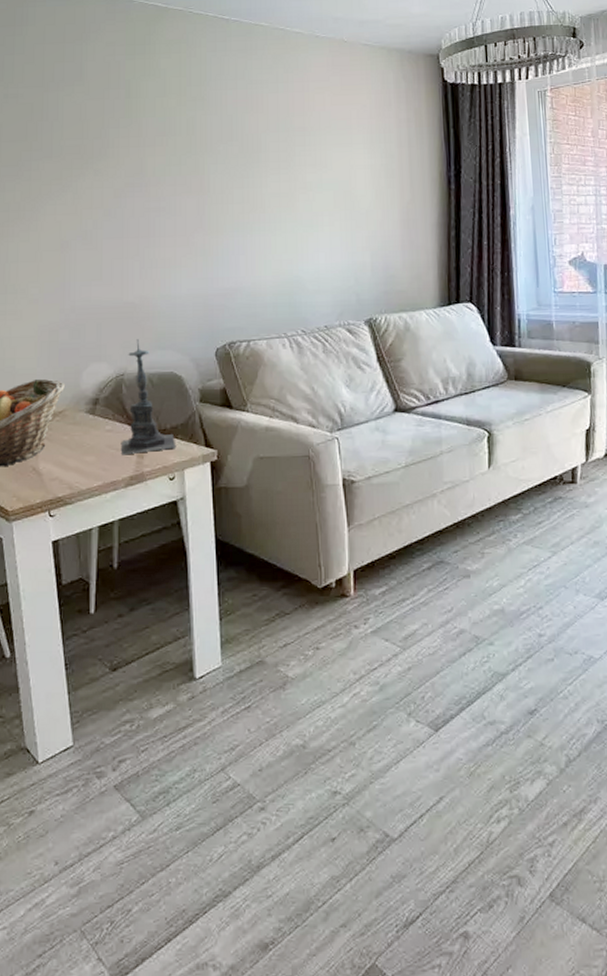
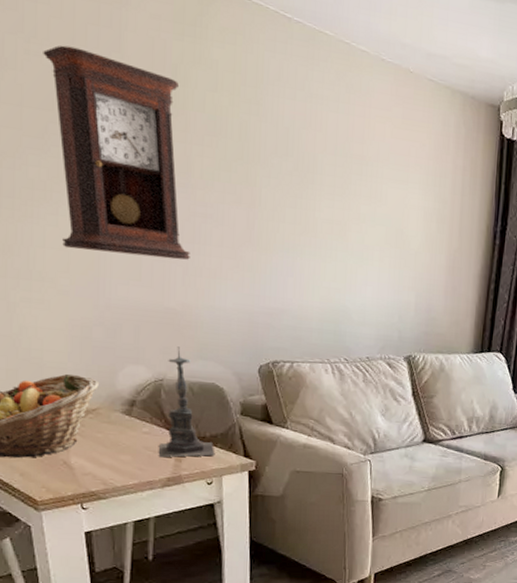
pendulum clock: none [18,84,146,260] -> present [43,45,190,260]

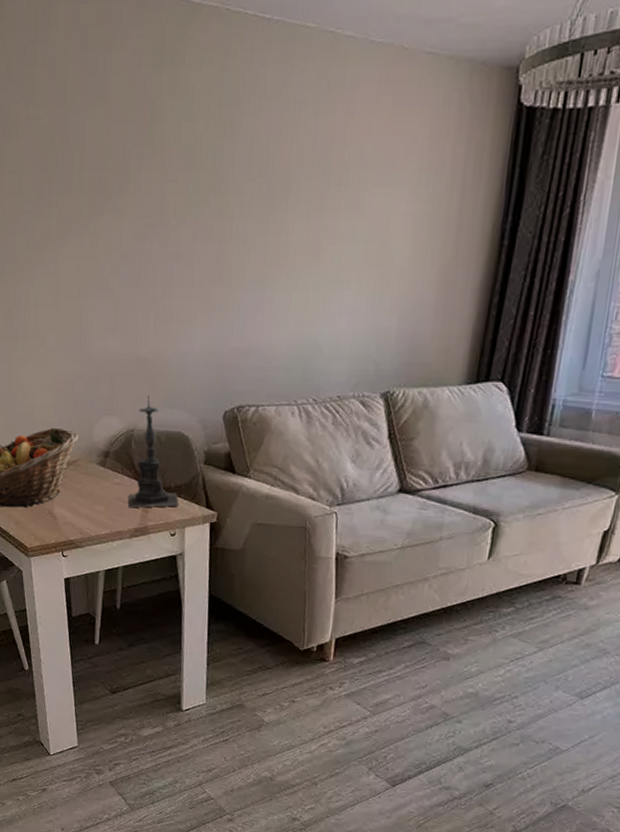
pendulum clock: present [43,45,190,260] -> none [39,103,162,306]

